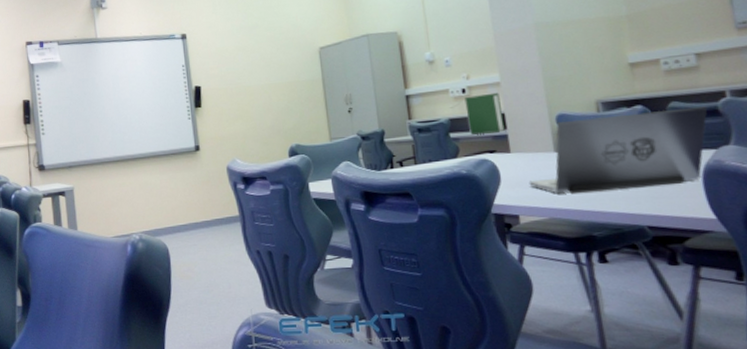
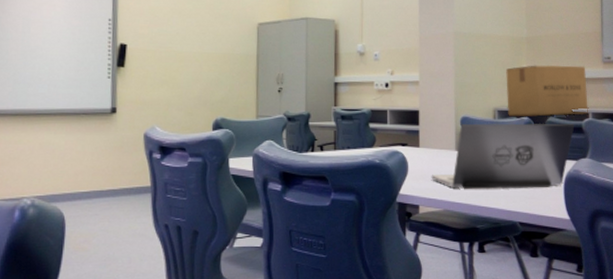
binder: present [464,92,505,135] -> none [386,90,418,128]
box: none [605,37,724,108] -> present [506,65,588,117]

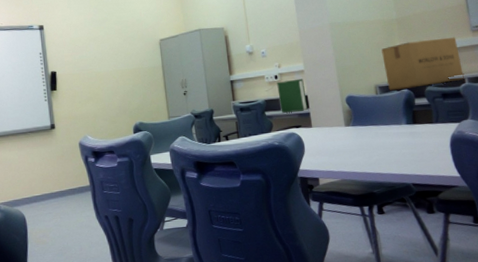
binder: none [386,90,418,128] -> present [277,78,308,113]
laptop: present [431,123,575,189] -> none [326,90,453,159]

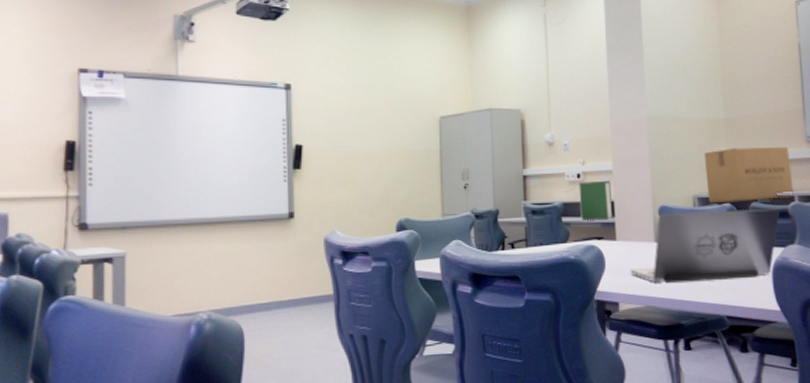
laptop: none [326,90,453,159] -> present [630,208,780,283]

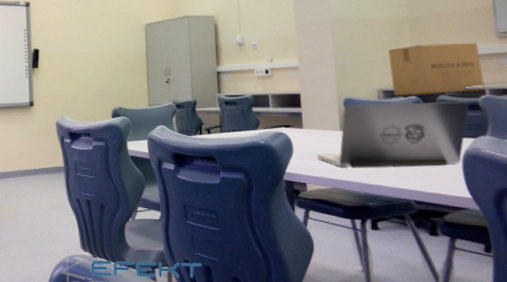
binder: present [579,180,613,220] -> none [267,75,300,110]

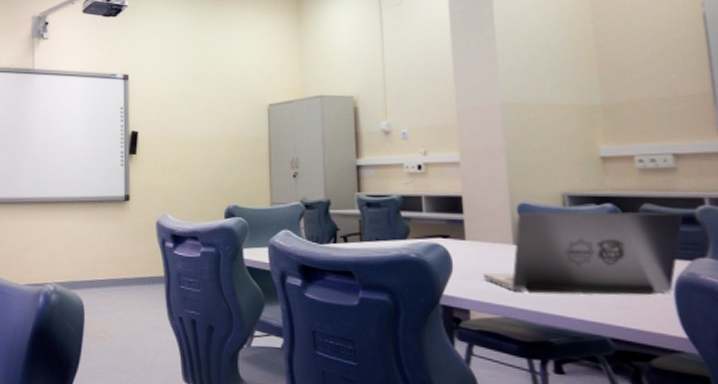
box: present [388,42,485,97] -> none [575,137,703,204]

